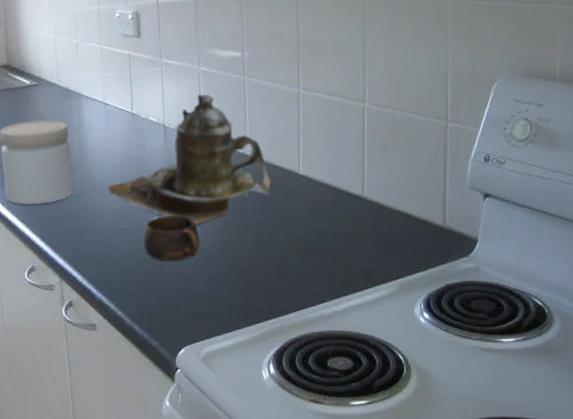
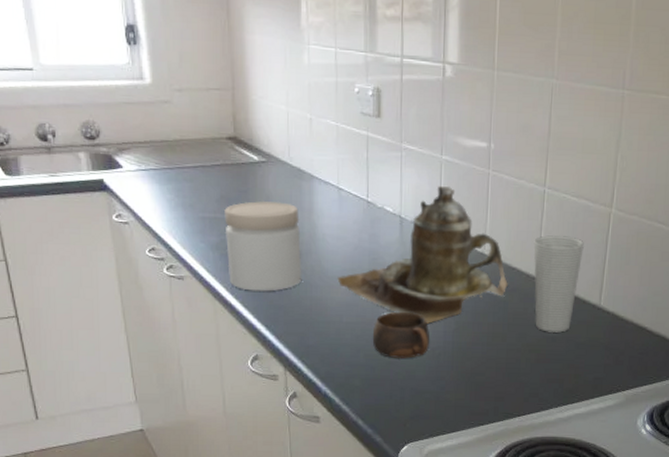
cup: none [293,131,342,226] -> present [533,234,584,333]

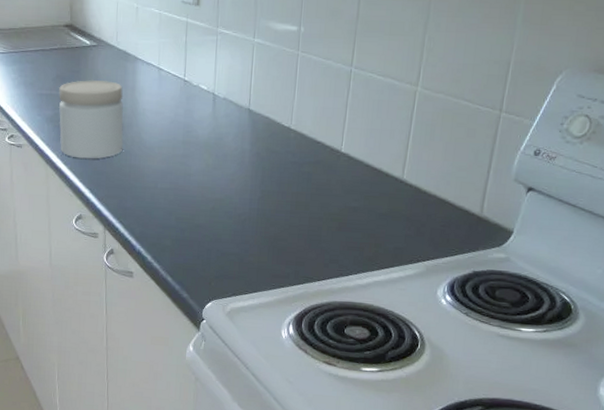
teapot: present [337,186,509,324] -> none [154,66,314,191]
cup: present [372,311,429,358] -> none [183,179,236,223]
cup: present [533,234,584,333] -> none [337,111,389,203]

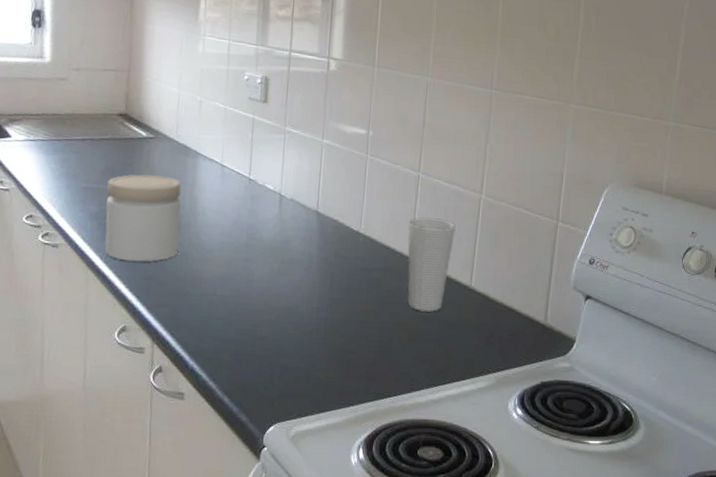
cup: none [337,111,389,203] -> present [407,217,456,312]

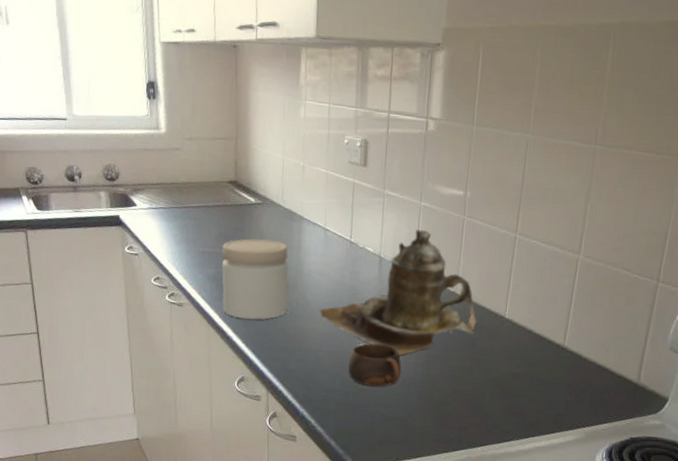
teapot: none [214,167,383,299] -> present [319,230,478,356]
cup: none [245,286,303,334] -> present [348,343,401,387]
cup: present [407,217,456,312] -> none [501,278,551,369]

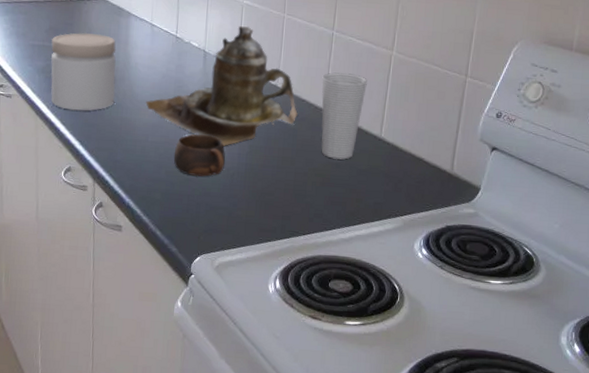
cup: none [501,278,551,369] -> present [321,72,367,160]

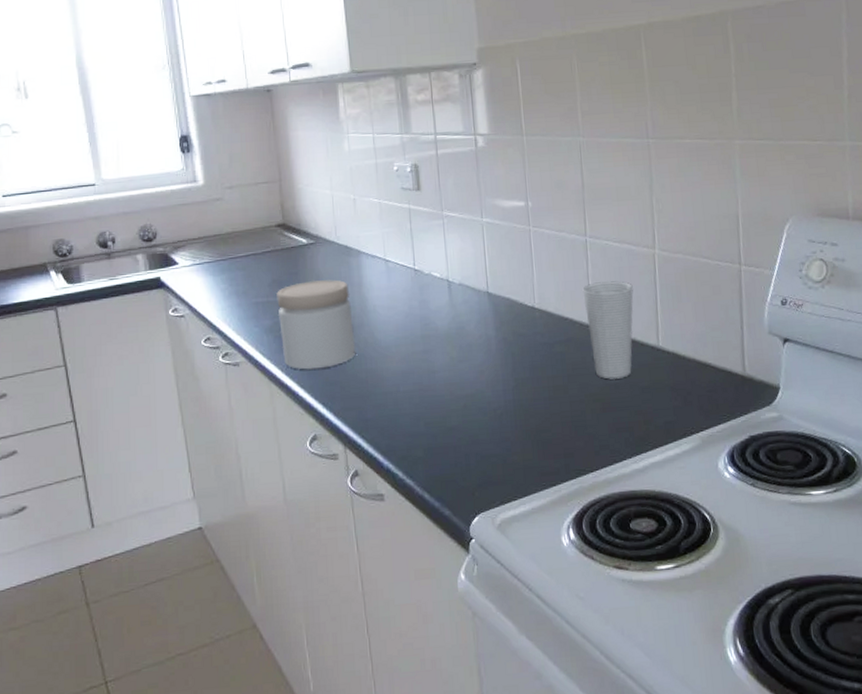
teapot: present [146,26,299,146] -> none [391,247,564,384]
cup: present [173,134,225,177] -> none [431,374,490,424]

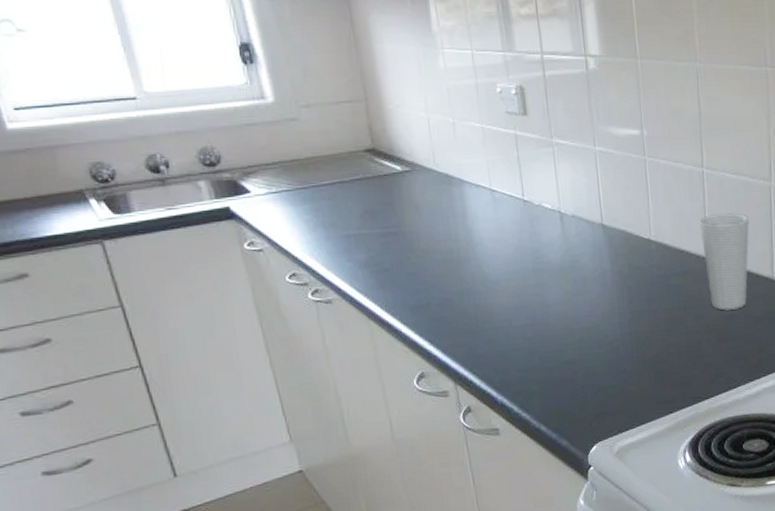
jar: present [277,279,356,370] -> none [370,210,463,306]

